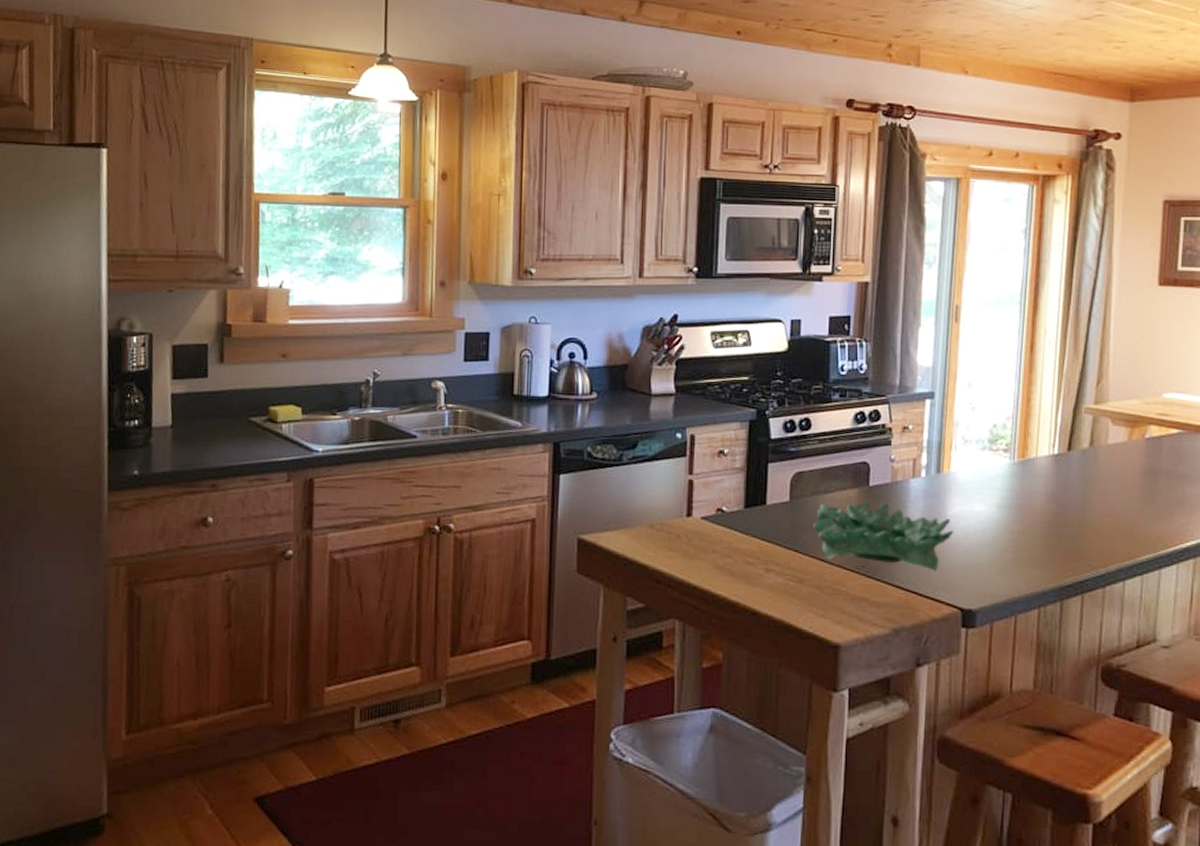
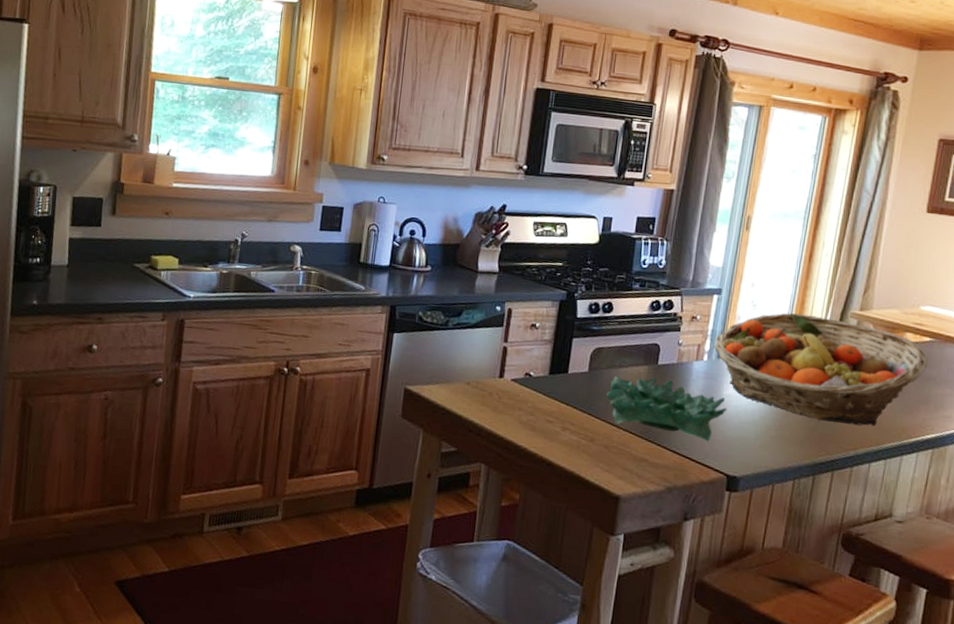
fruit basket: none [931,414,1178,537] -> present [713,313,928,426]

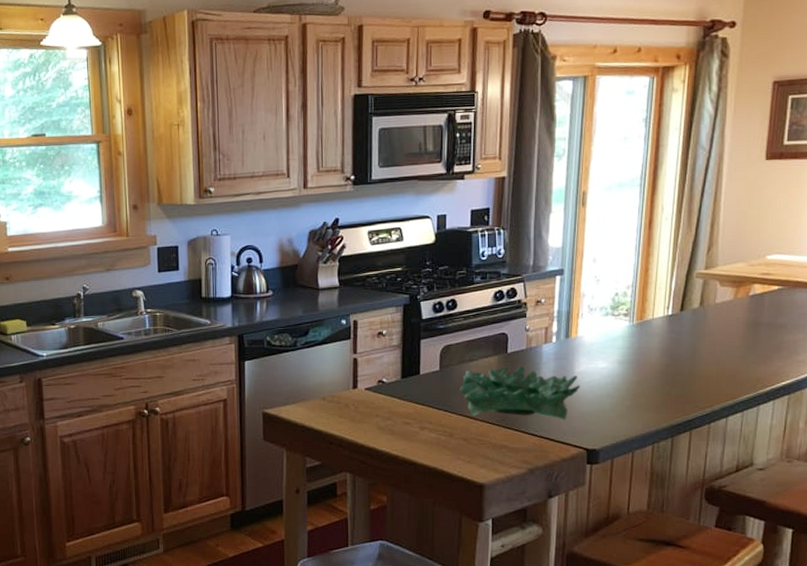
fruit basket: present [713,313,928,426] -> none [561,281,777,383]

